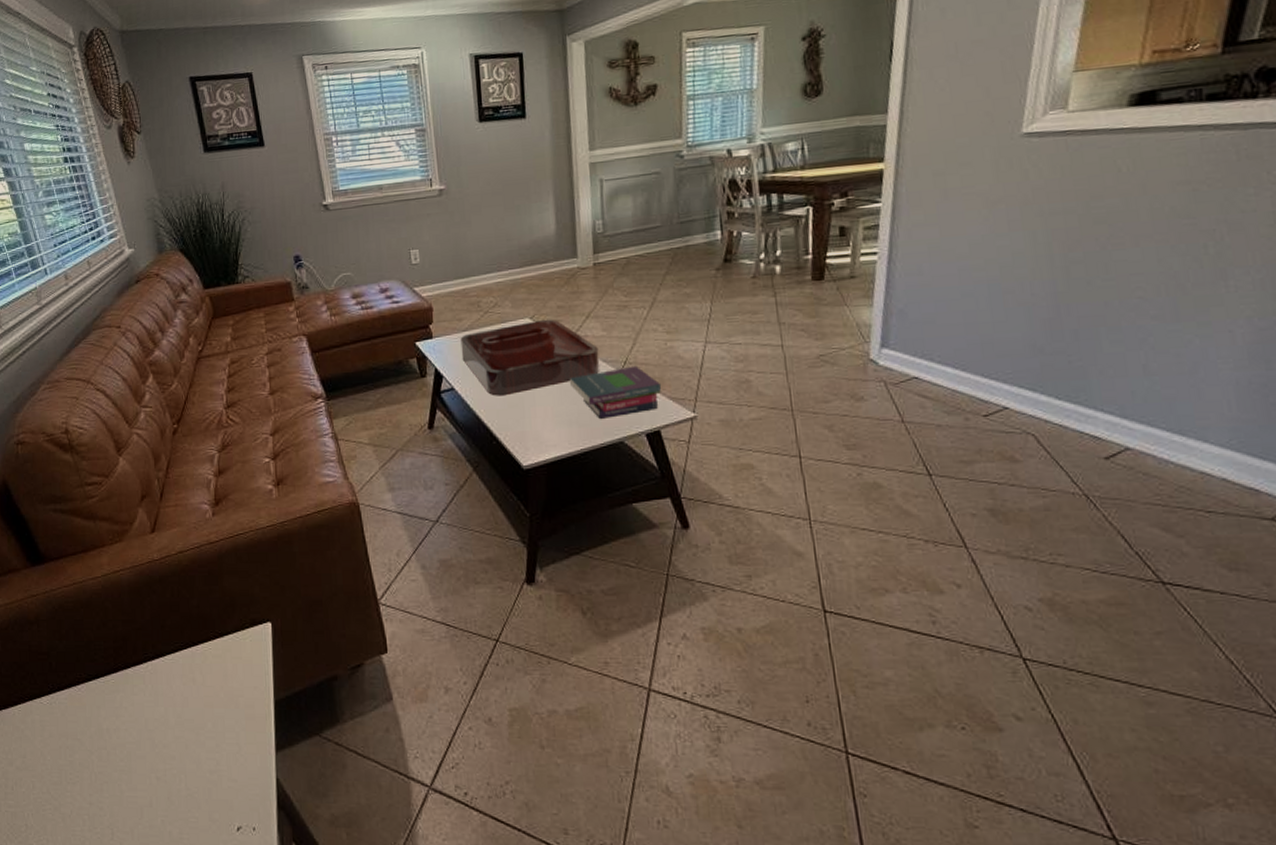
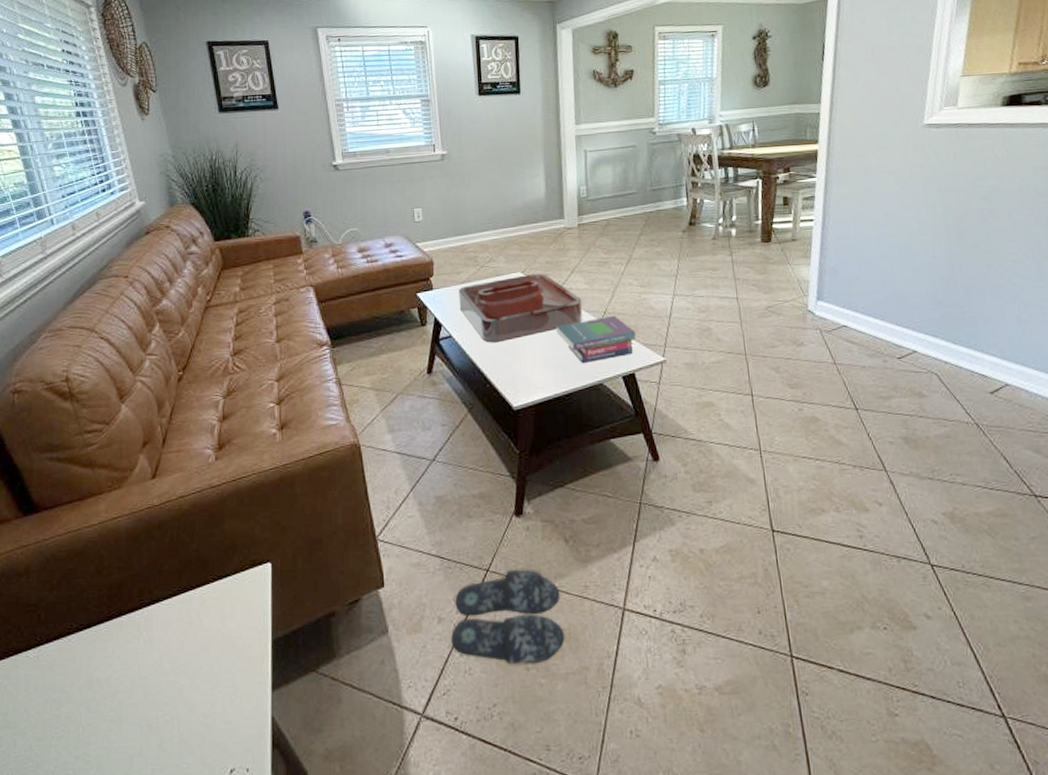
slippers: none [459,641,583,742] -> present [451,569,565,665]

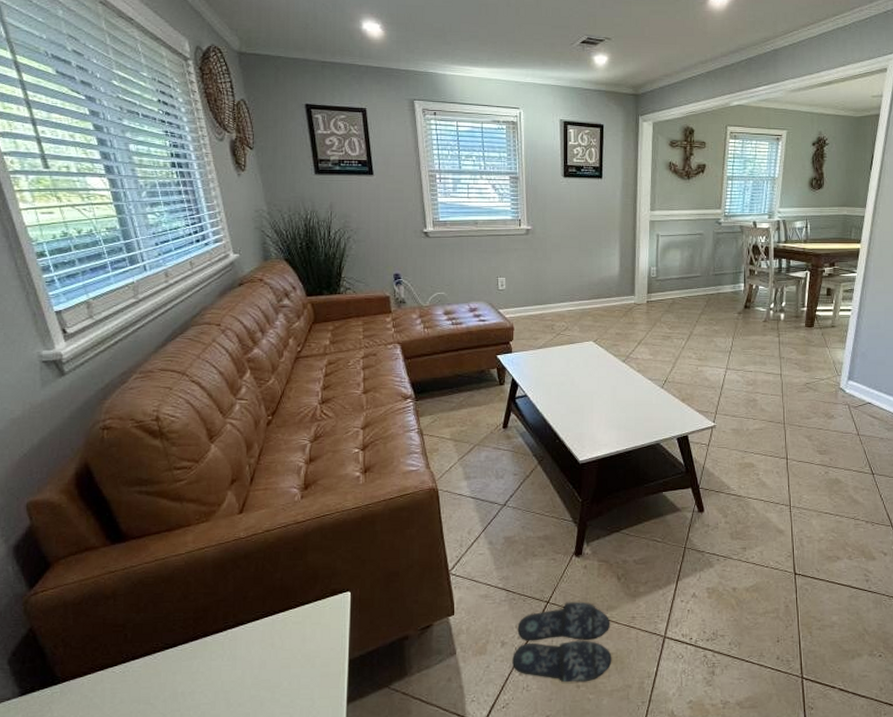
decorative tray: present [458,273,583,343] -> none [535,343,646,403]
books: present [555,315,636,363] -> none [621,384,692,425]

